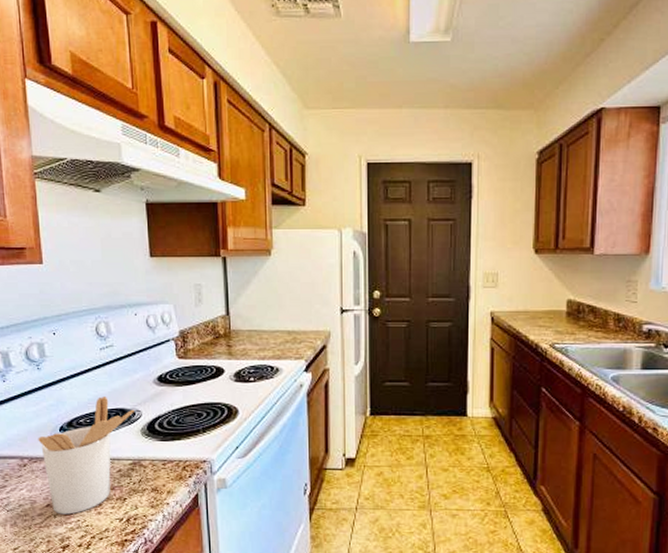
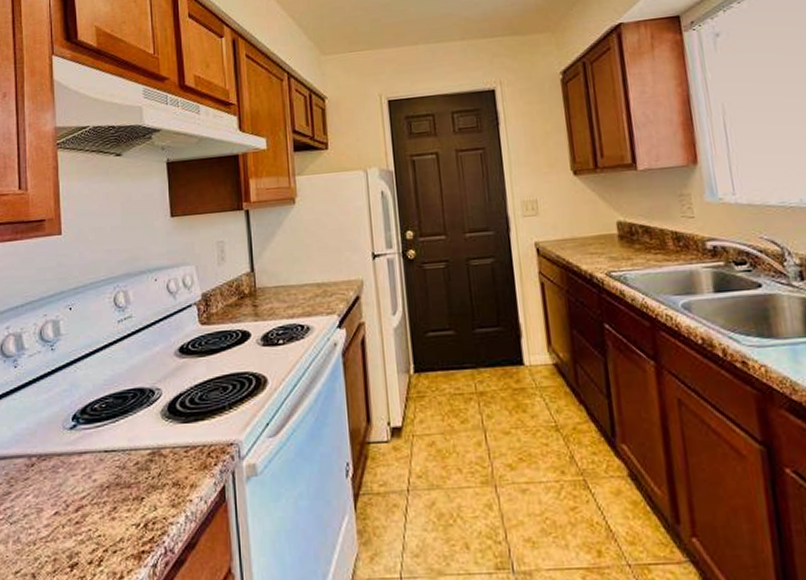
utensil holder: present [38,397,135,515] -> none [48,375,155,524]

